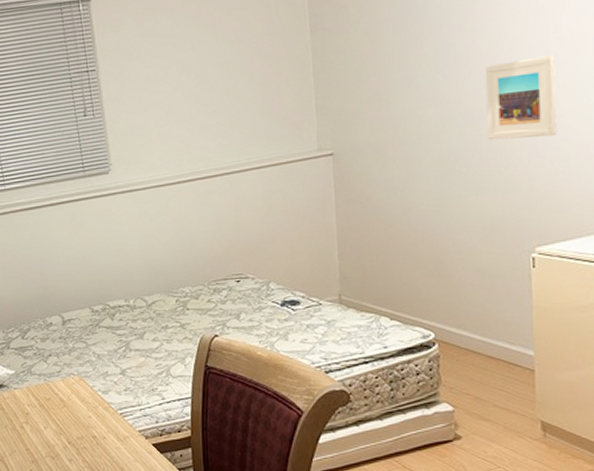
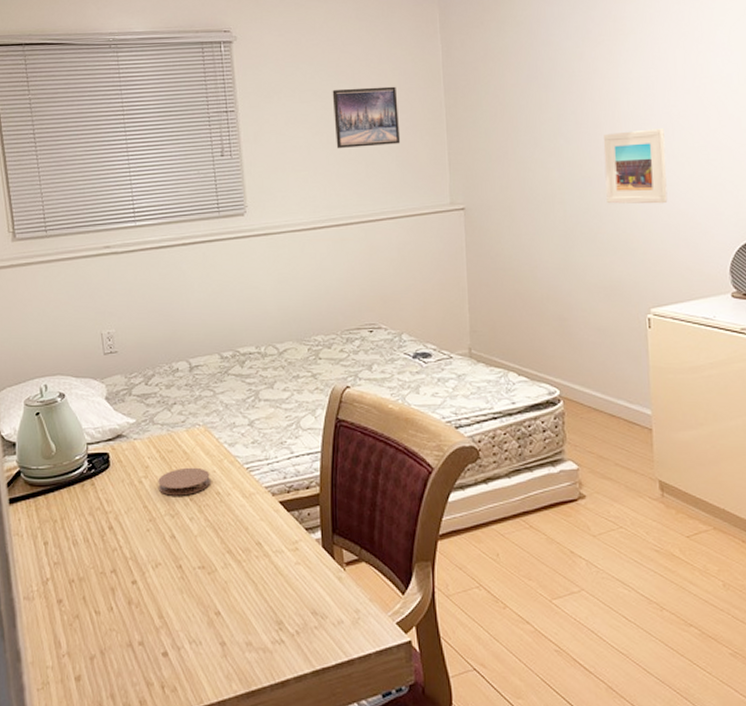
coaster: none [38,413,87,440] -> present [158,467,210,496]
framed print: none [193,32,265,102] -> present [332,86,401,149]

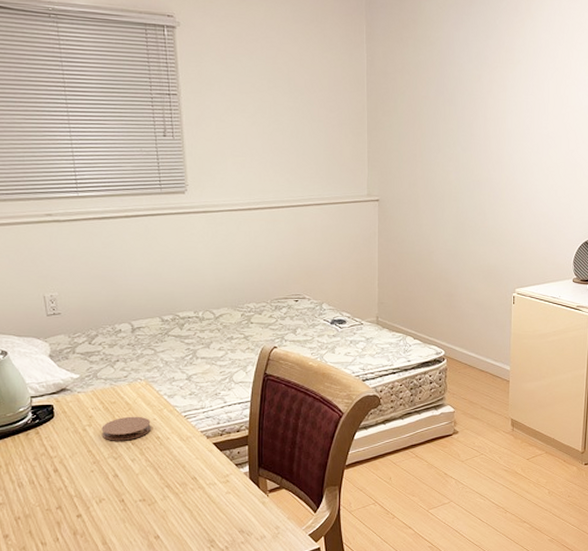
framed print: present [332,86,401,149] -> none [269,84,328,140]
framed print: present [603,128,668,204] -> none [490,145,536,207]

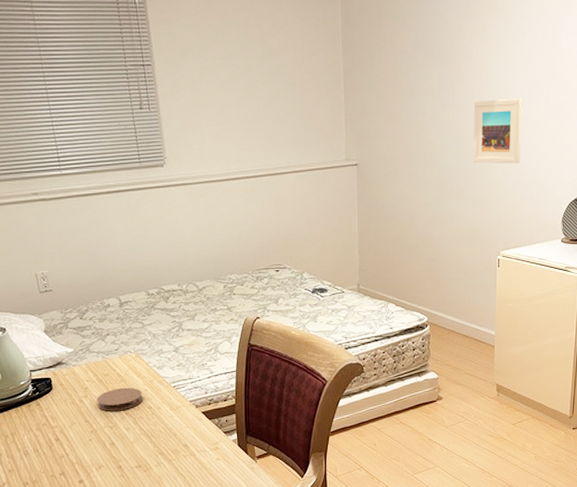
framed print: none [490,145,536,207] -> present [473,98,522,164]

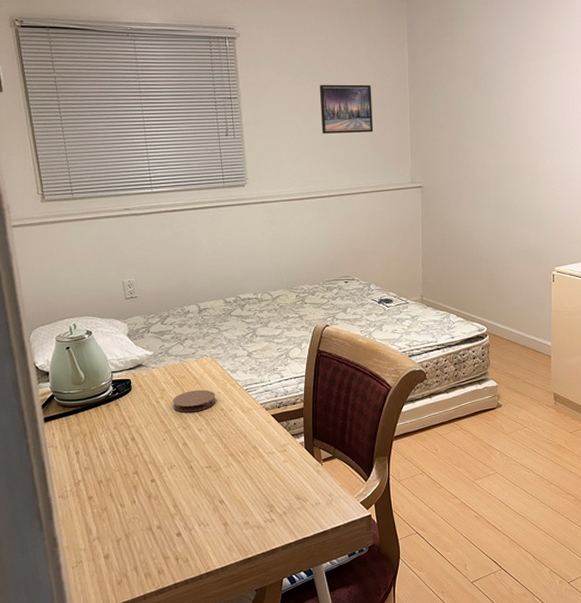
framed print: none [242,48,304,106] -> present [319,84,373,134]
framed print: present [473,98,522,164] -> none [527,130,572,188]

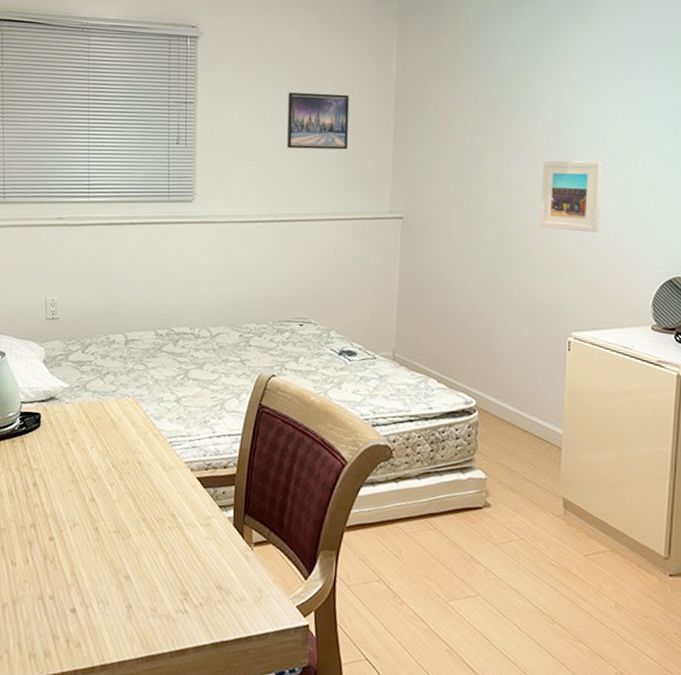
coaster: present [172,389,216,412] -> none [83,435,134,462]
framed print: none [527,130,572,188] -> present [540,160,602,233]

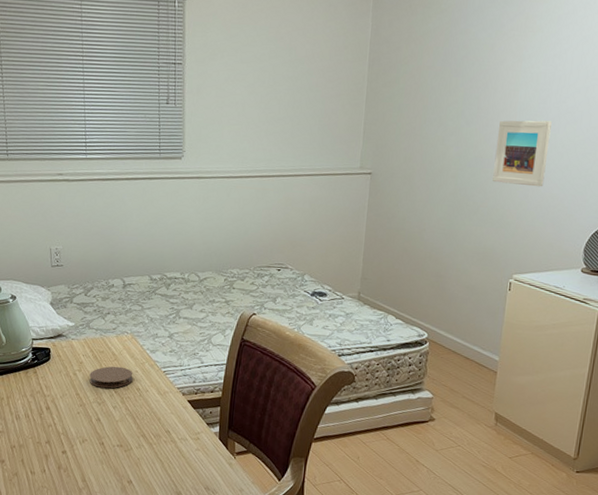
coaster: none [83,435,134,462] -> present [89,366,133,389]
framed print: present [286,92,350,150] -> none [268,54,327,110]

